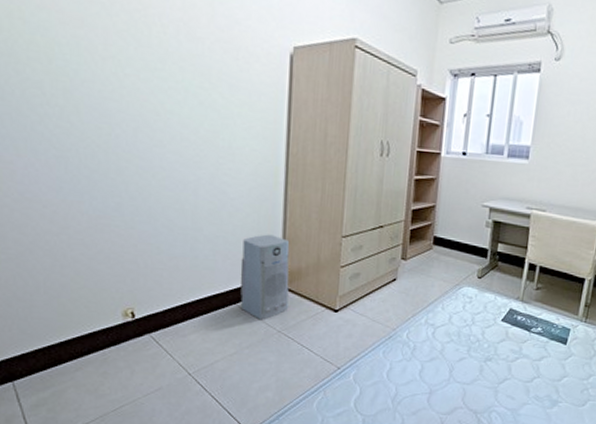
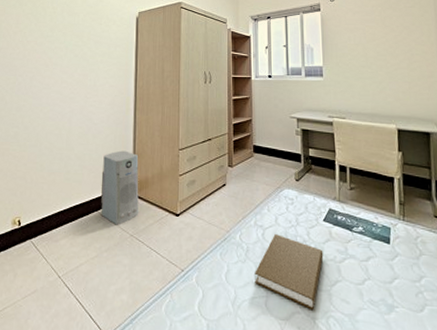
book: none [419,333,496,406] -> present [255,234,324,311]

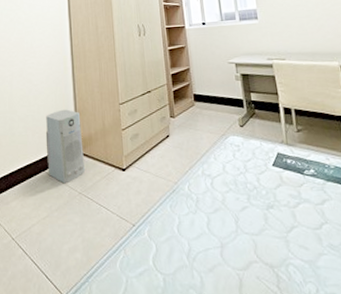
book: present [255,234,324,311] -> none [207,183,277,259]

